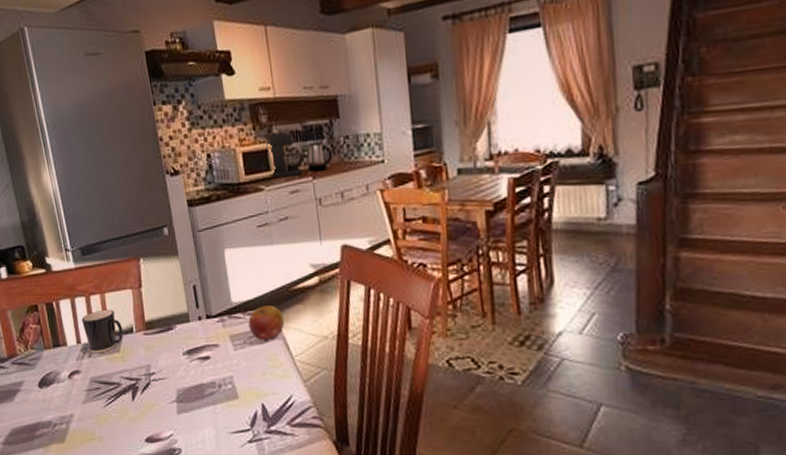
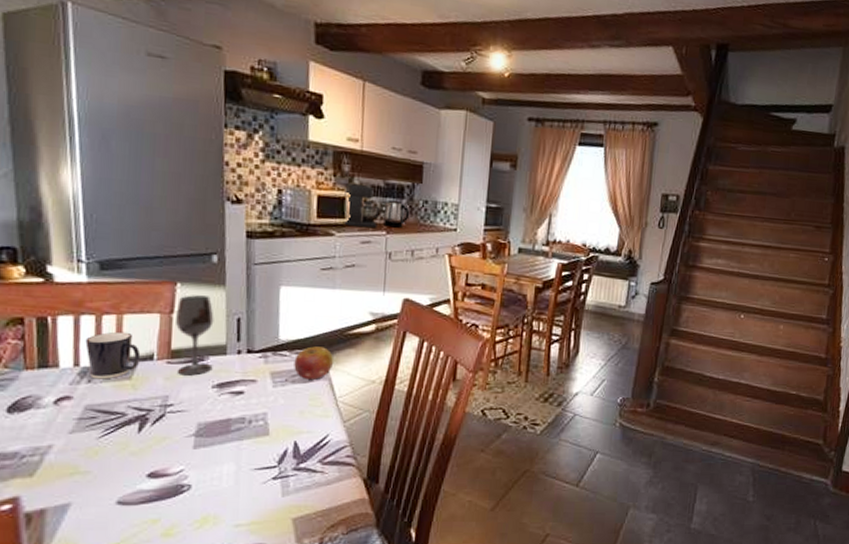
wine glass: none [143,267,181,345] -> present [176,295,214,376]

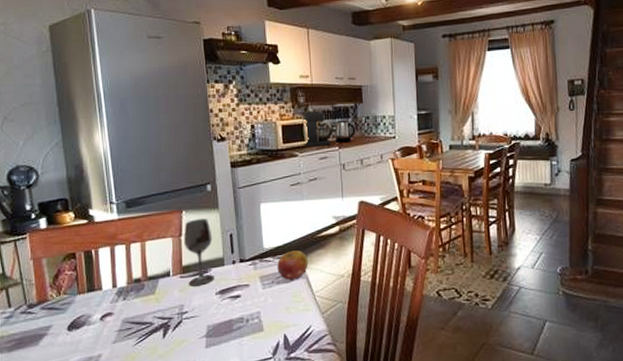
mug: present [85,331,141,379] -> none [120,255,161,297]

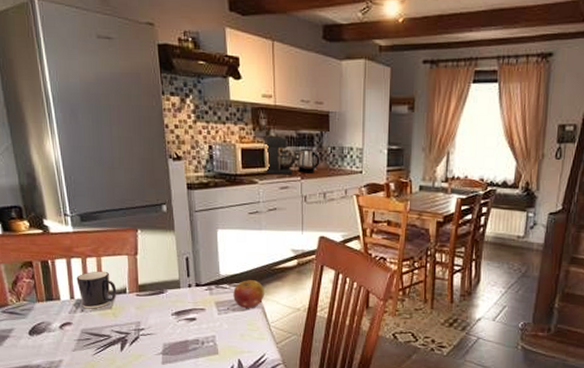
mug: none [120,255,161,297] -> present [76,271,117,309]
wine glass: present [184,219,215,287] -> none [140,239,171,306]

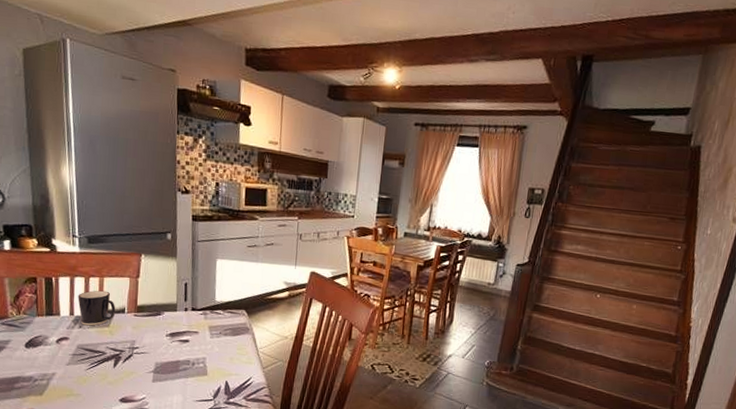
fruit: present [233,280,265,308] -> none [226,307,257,334]
coffee maker: present [263,135,294,175] -> none [264,177,294,215]
kettle: present [298,148,320,173] -> none [296,191,317,214]

